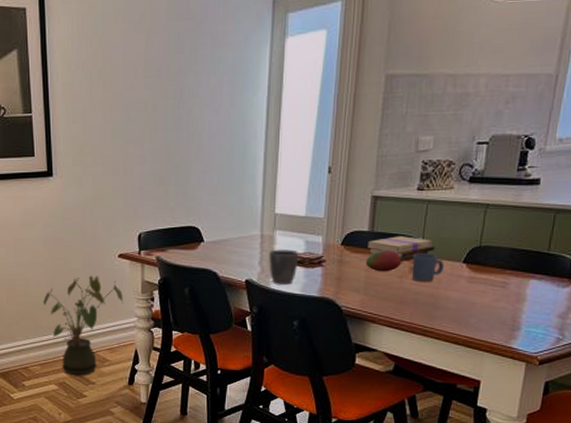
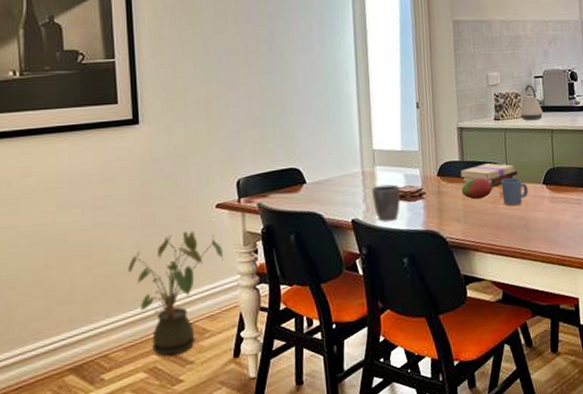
kettle: none [450,152,481,193] -> present [520,85,544,121]

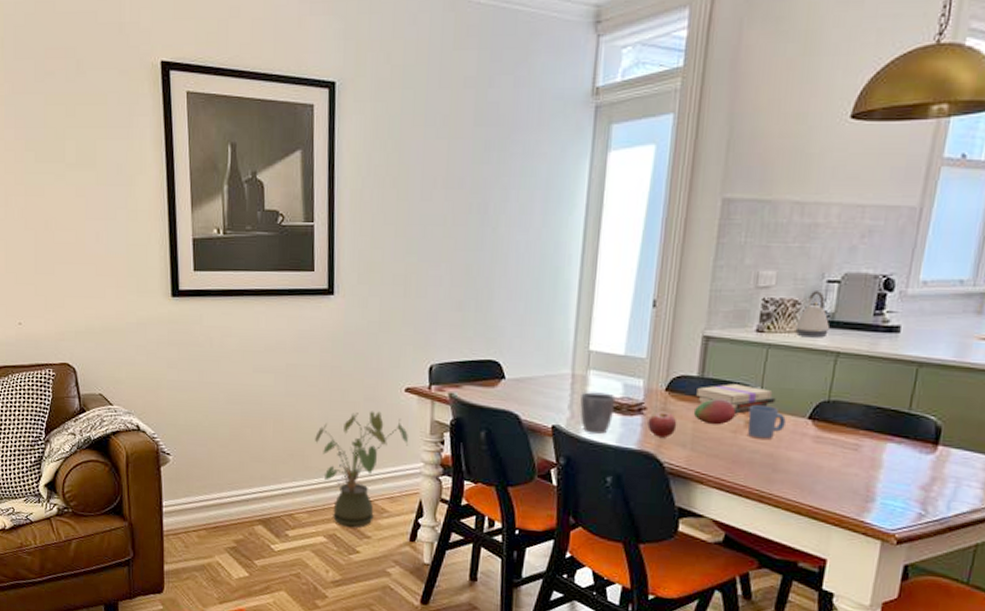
fruit: none [428,193,451,217] -> present [647,411,677,438]

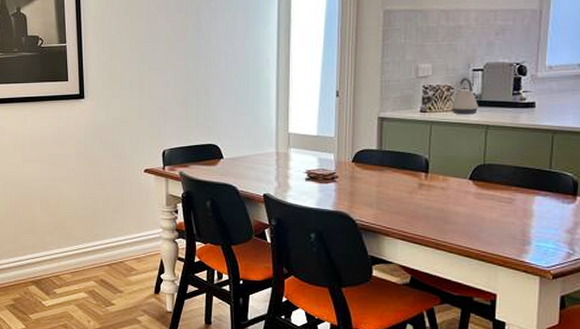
house plant: present [315,411,408,527] -> none [74,189,149,284]
cup: present [580,392,616,434] -> none [285,166,313,199]
fruit: present [647,411,677,438] -> none [340,179,364,200]
fruit: present [693,397,737,425] -> none [376,165,411,188]
books: present [696,384,776,414] -> none [377,154,441,178]
mug: present [747,405,786,439] -> none [421,171,451,197]

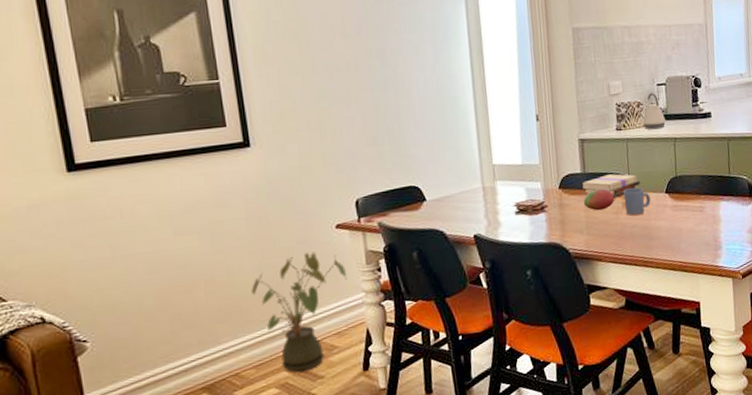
house plant: none [74,189,149,284] -> present [251,251,346,372]
fruit: none [376,165,411,188] -> present [583,187,615,211]
books: none [377,154,441,178] -> present [582,174,641,199]
mug: none [421,171,451,197] -> present [623,188,651,216]

